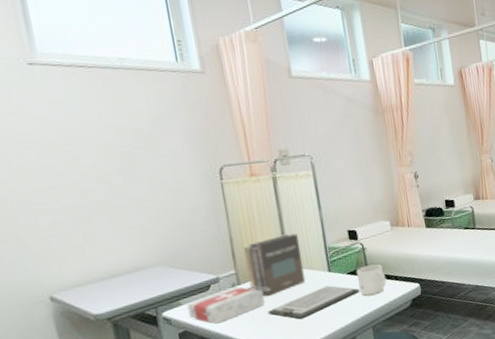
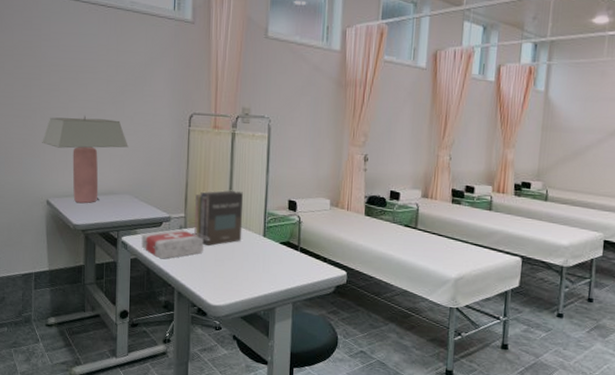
table lamp: none [28,188,150,290] -> present [42,115,128,203]
clipboard: present [268,285,360,319] -> none [204,249,288,276]
mug: present [356,264,387,296] -> none [288,239,316,271]

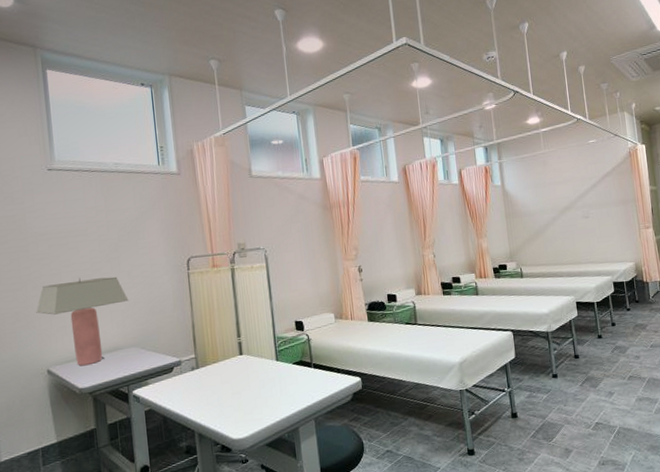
first-aid kit: present [141,229,211,259] -> none [153,370,225,405]
books: present [194,189,244,245] -> none [203,322,256,381]

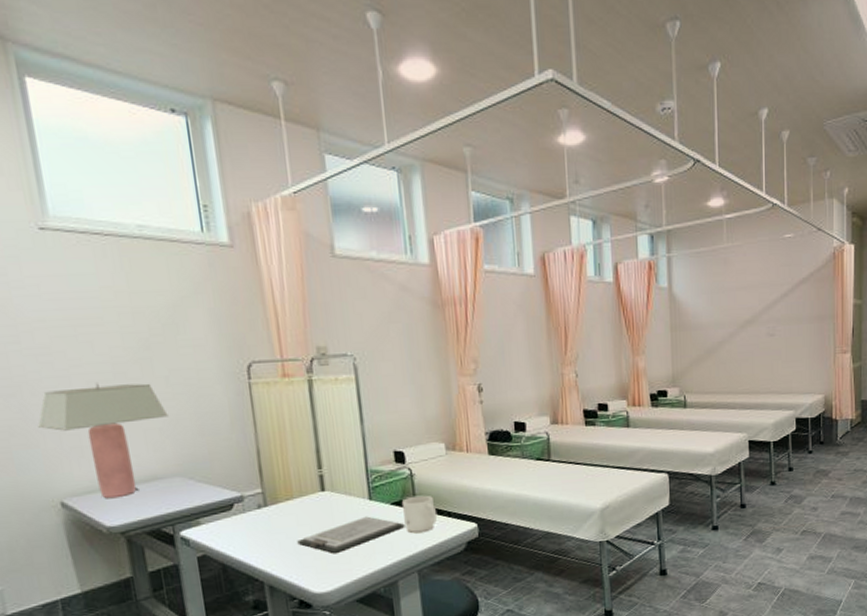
clipboard: none [221,374,304,406] -> present [297,516,405,554]
mug: none [301,355,330,387] -> present [401,495,438,533]

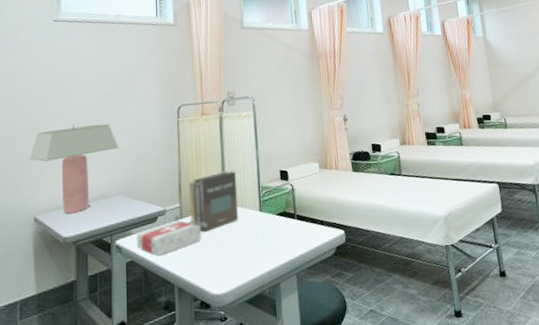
first-aid kit: none [207,509,302,550] -> present [136,220,208,256]
books: none [272,449,342,523] -> present [188,171,239,232]
clipboard: present [297,516,405,554] -> none [203,225,287,259]
mug: present [401,495,438,533] -> none [284,206,313,239]

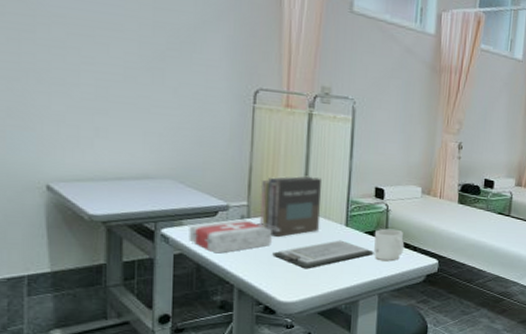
table lamp: present [29,123,119,214] -> none [38,81,171,189]
clipboard: none [203,225,287,259] -> present [272,240,374,269]
mug: none [284,206,313,239] -> present [374,228,405,261]

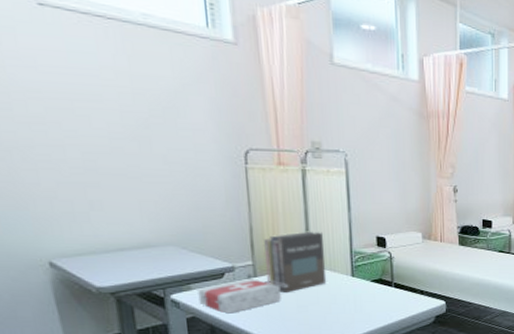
clipboard: present [272,240,374,269] -> none [283,290,383,321]
mug: present [374,228,405,261] -> none [380,275,412,306]

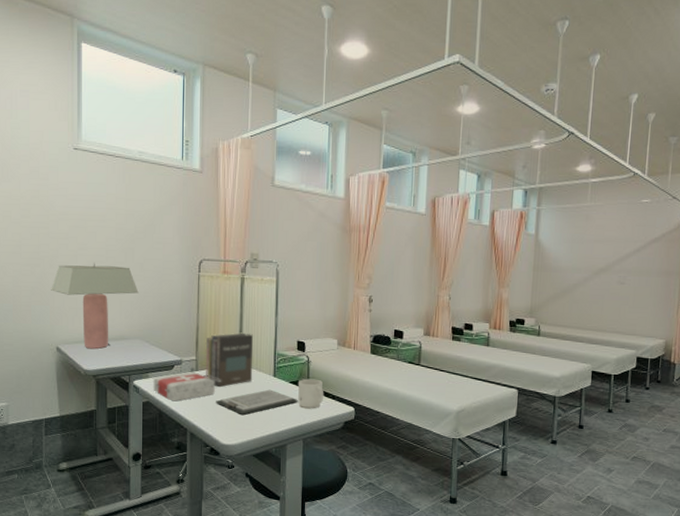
table lamp: none [28,155,165,262] -> present [51,263,139,349]
clipboard: none [283,290,383,321] -> present [216,389,298,416]
mug: none [380,275,412,306] -> present [297,378,324,408]

